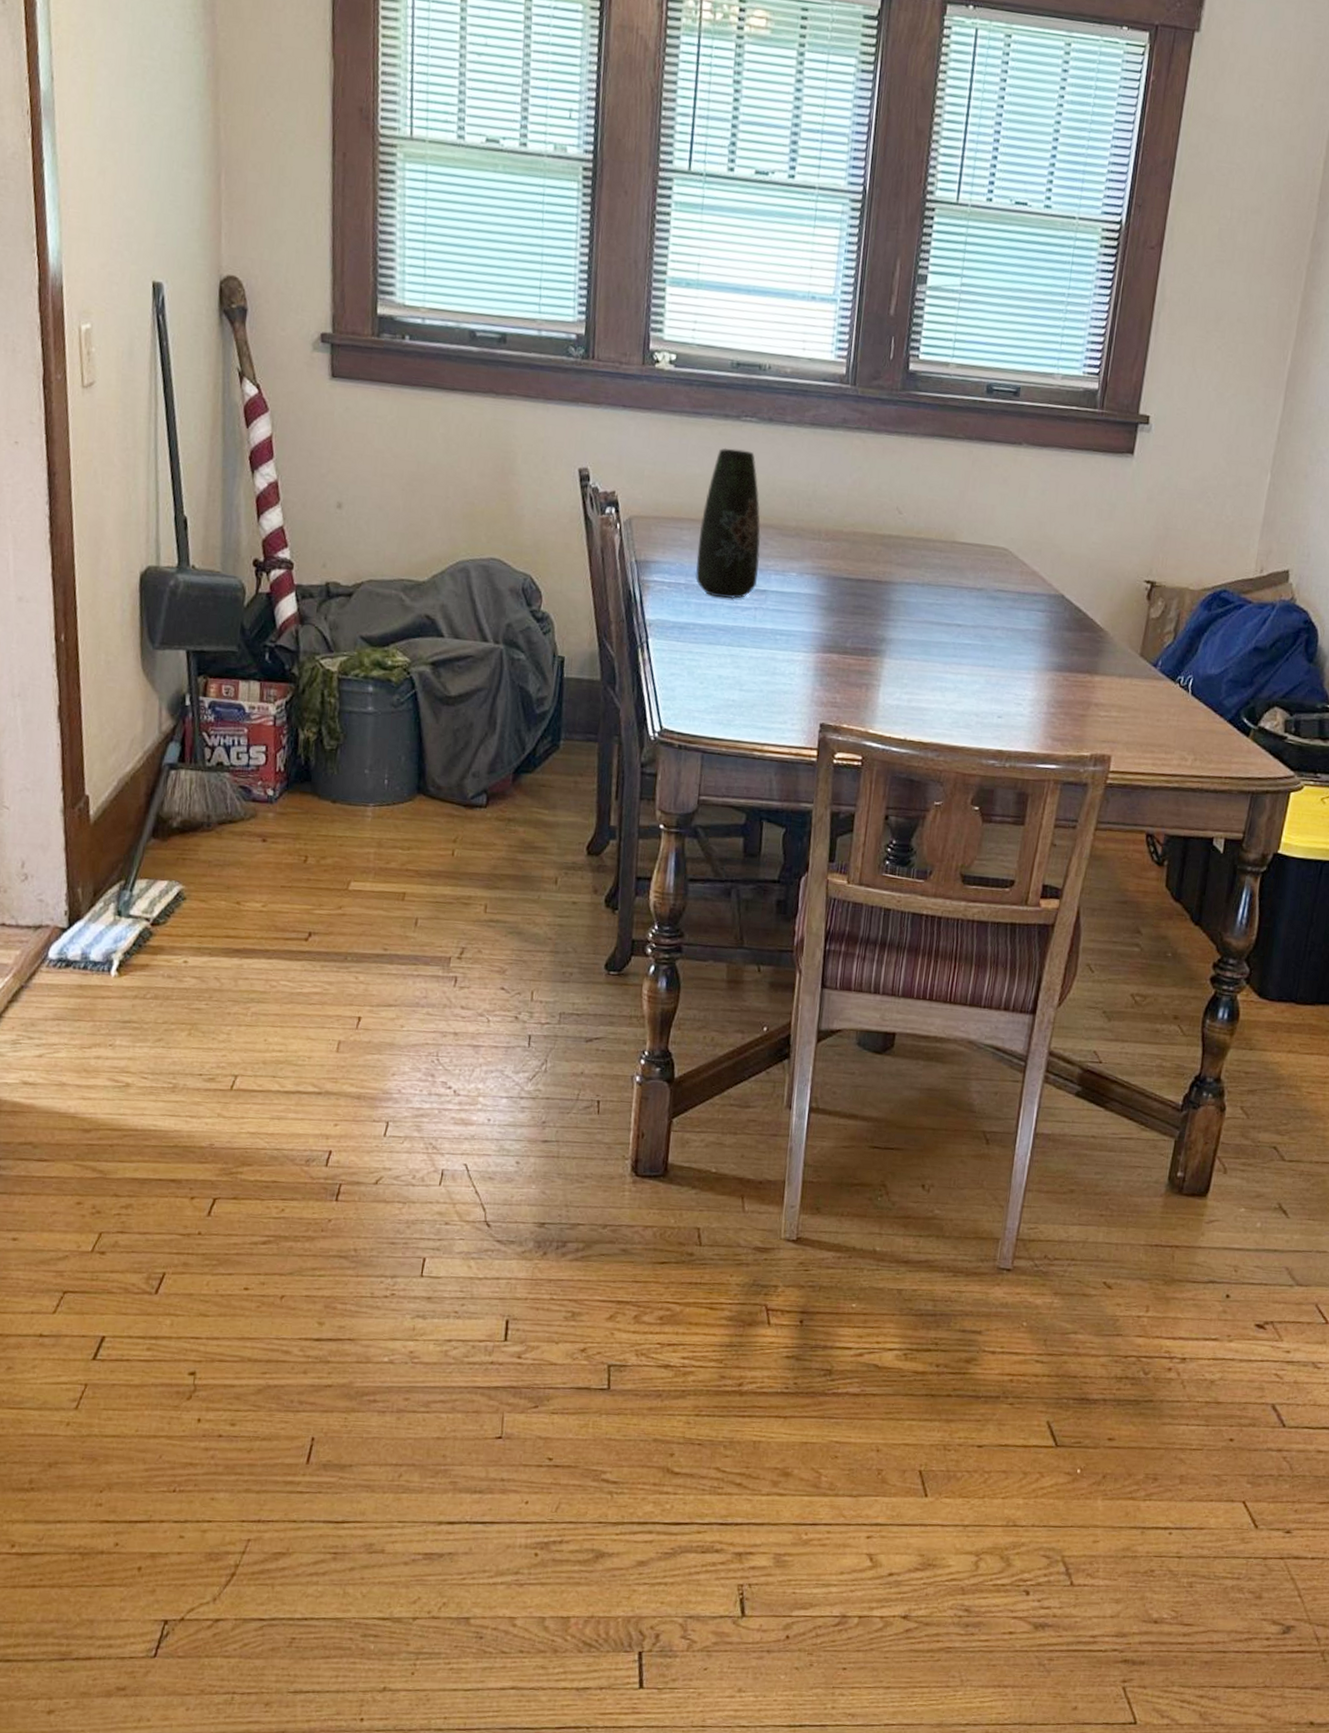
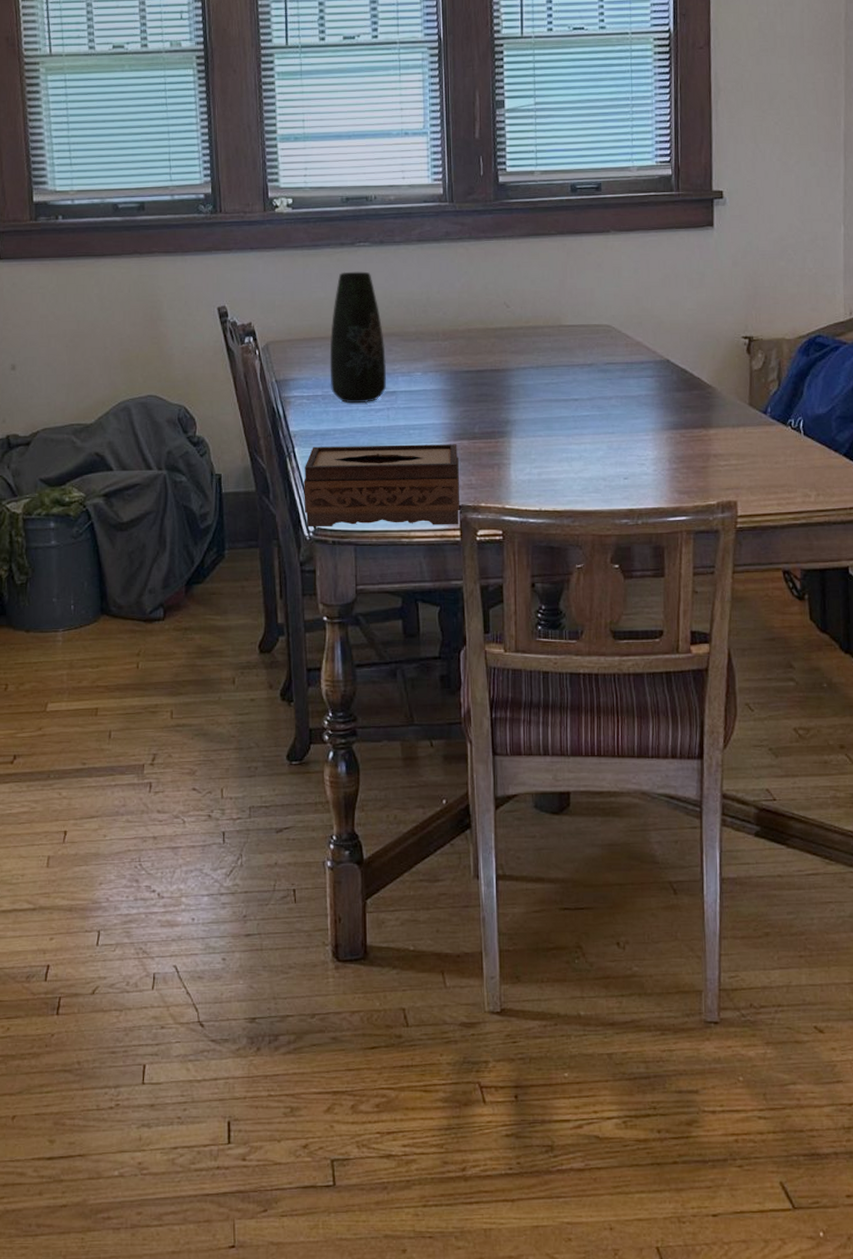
tissue box: none [652,639,826,744] -> present [304,444,459,528]

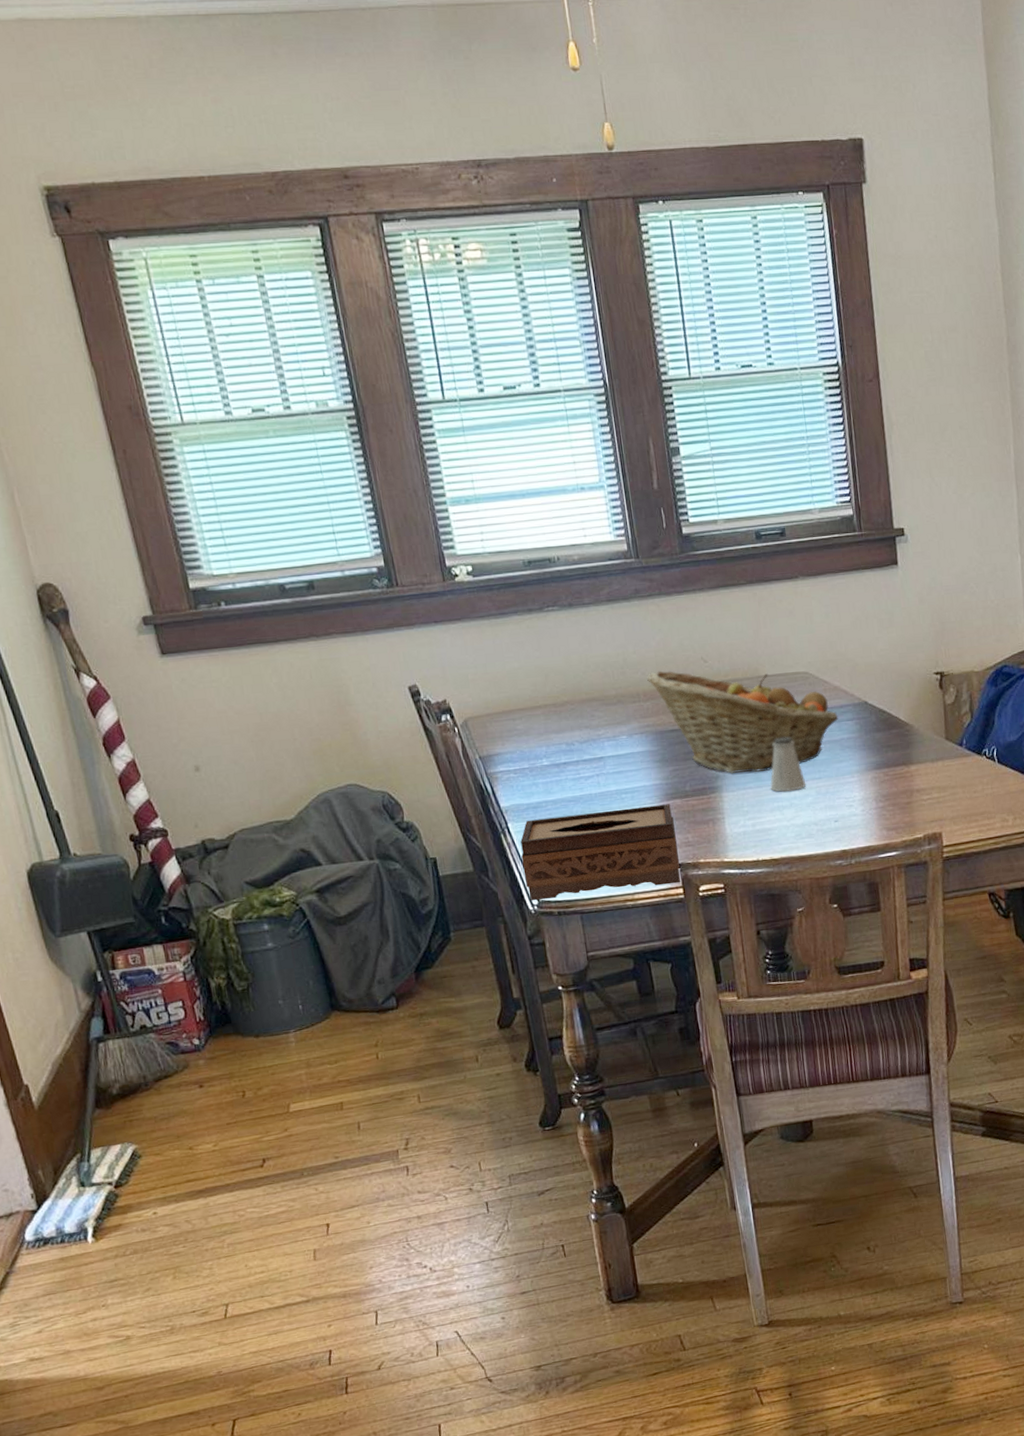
vase: present [329,271,387,404] -> none [529,637,594,773]
fruit basket: none [448,312,638,420] -> present [647,670,839,774]
saltshaker: none [560,388,598,443] -> present [770,736,806,792]

